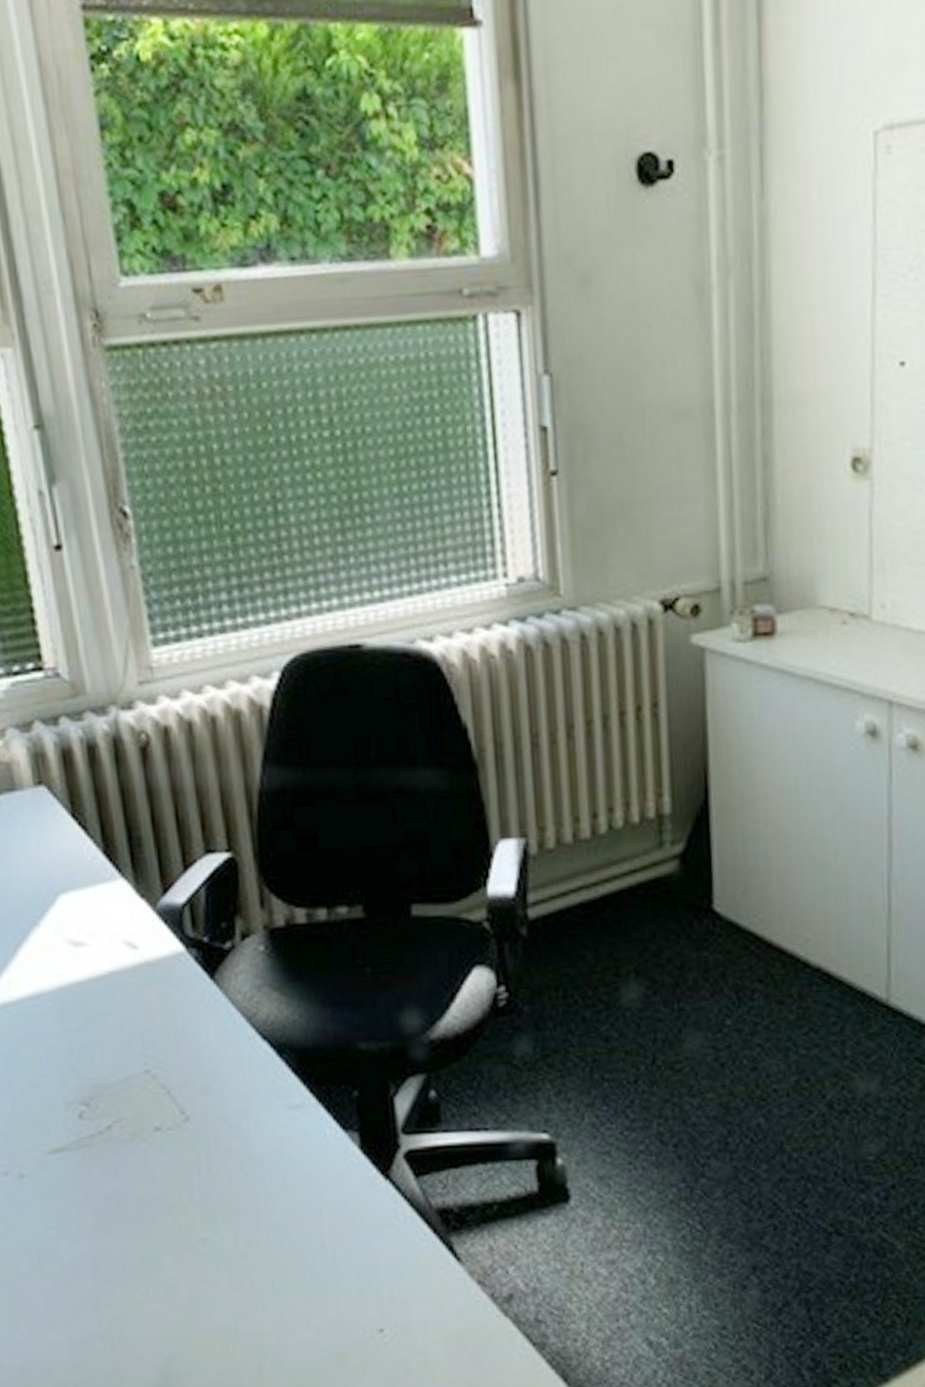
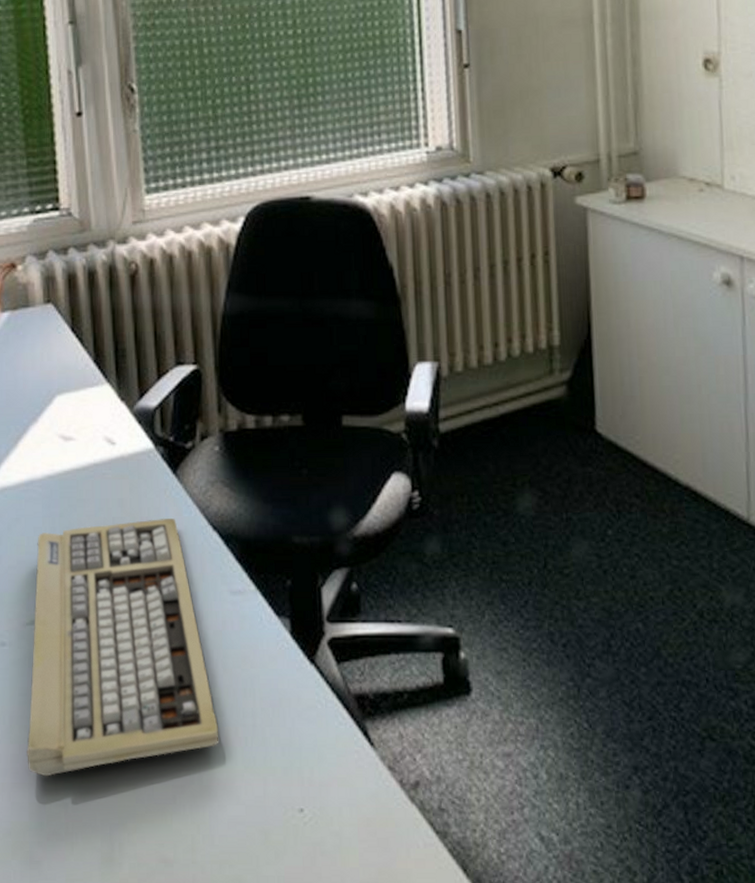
keyboard: none [52,1028,284,1313] -> present [27,517,219,777]

